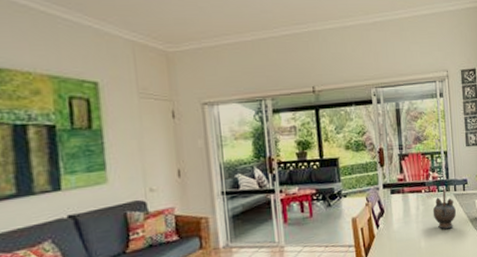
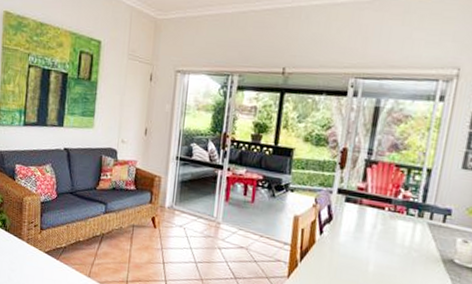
teapot: present [432,188,457,229] -> none [392,212,427,262]

